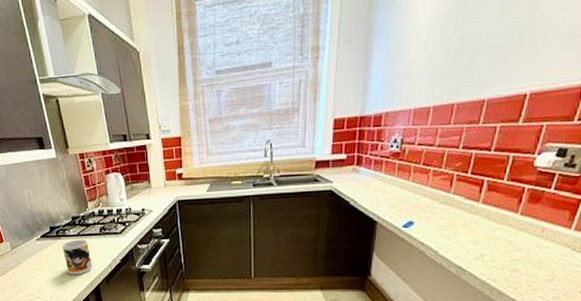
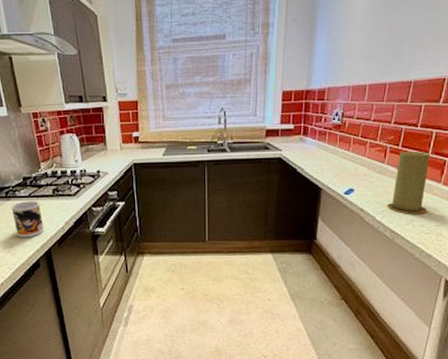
candle: none [452,178,505,248] -> present [387,151,430,214]

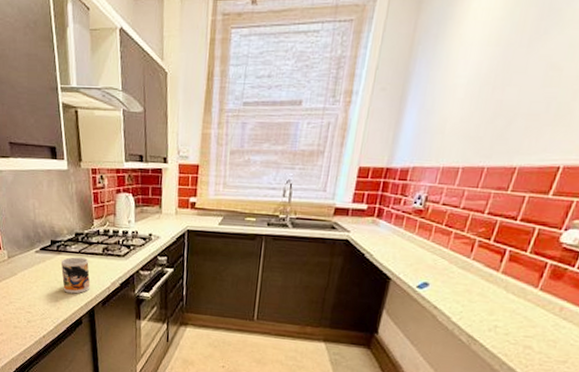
candle: present [387,151,430,214] -> none [466,247,528,321]

